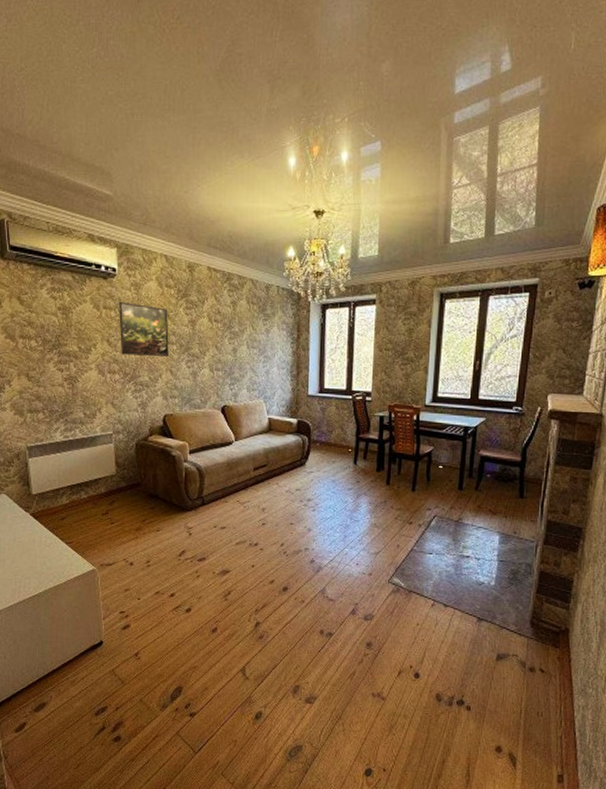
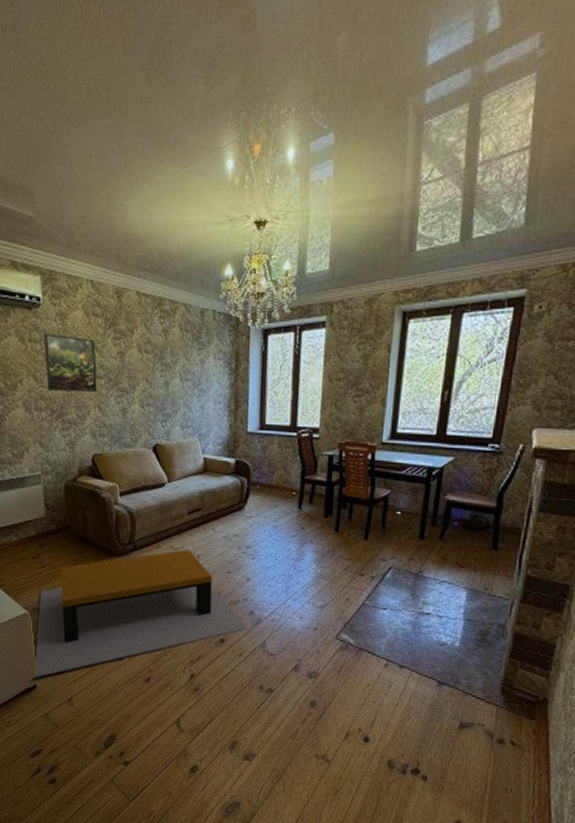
coffee table: none [100,504,309,634] -> present [34,550,248,678]

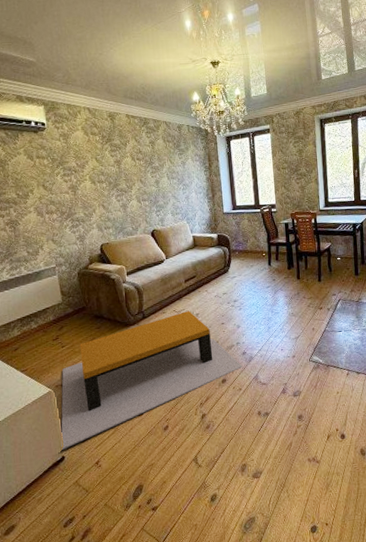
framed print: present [45,333,97,392] -> none [51,150,100,197]

